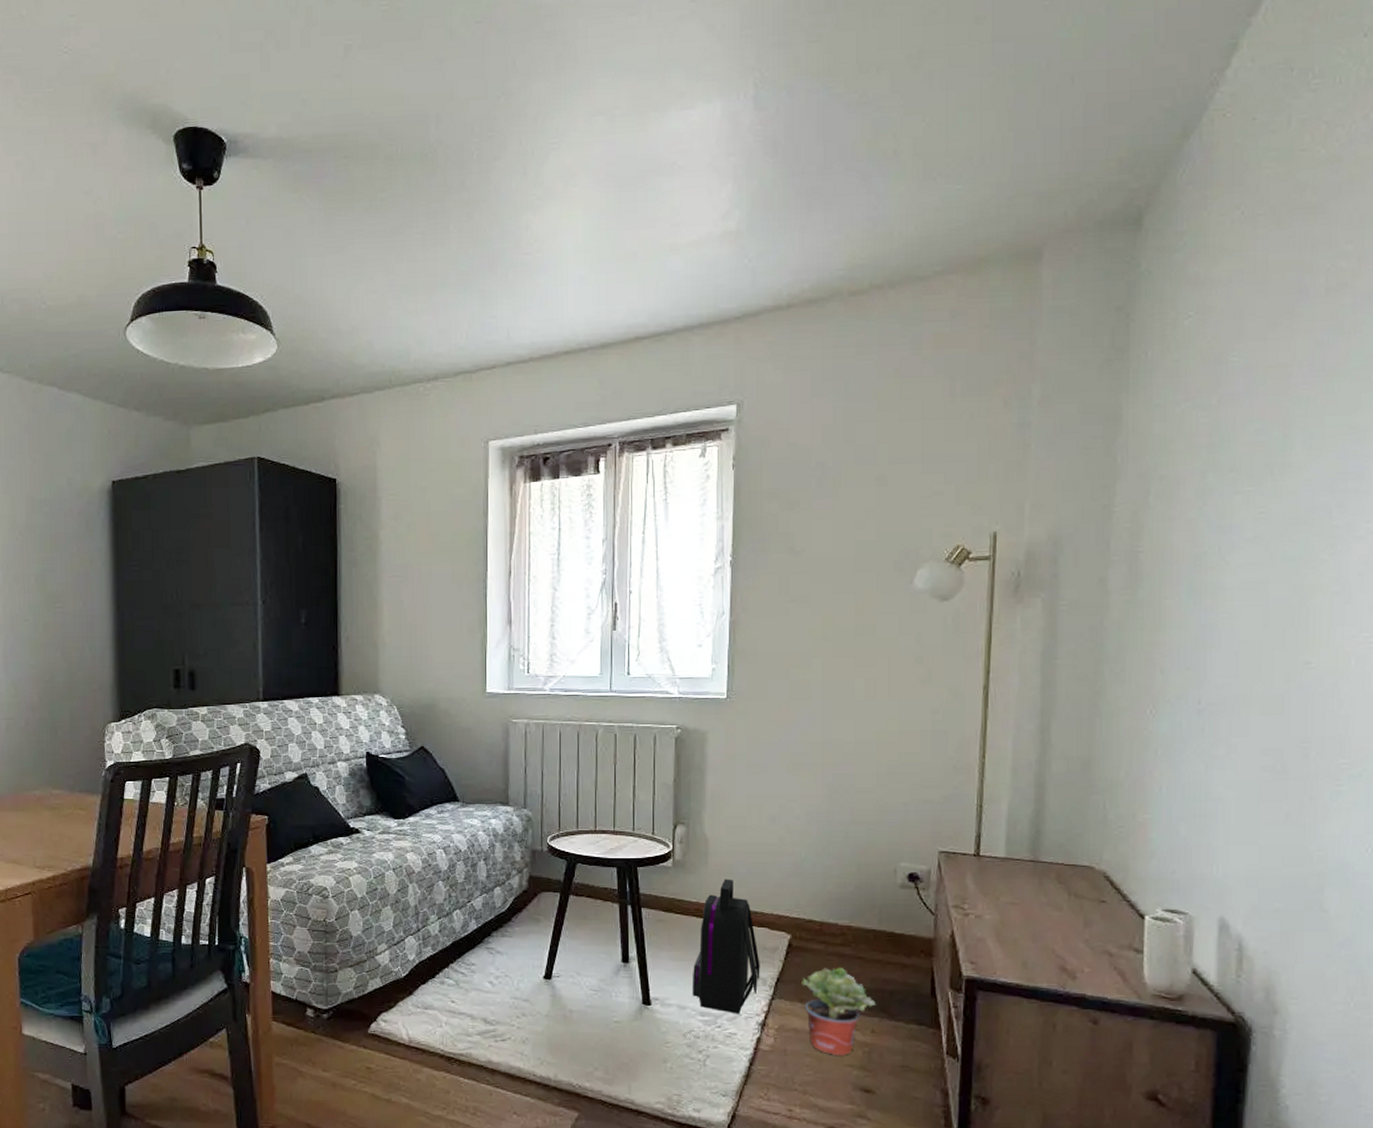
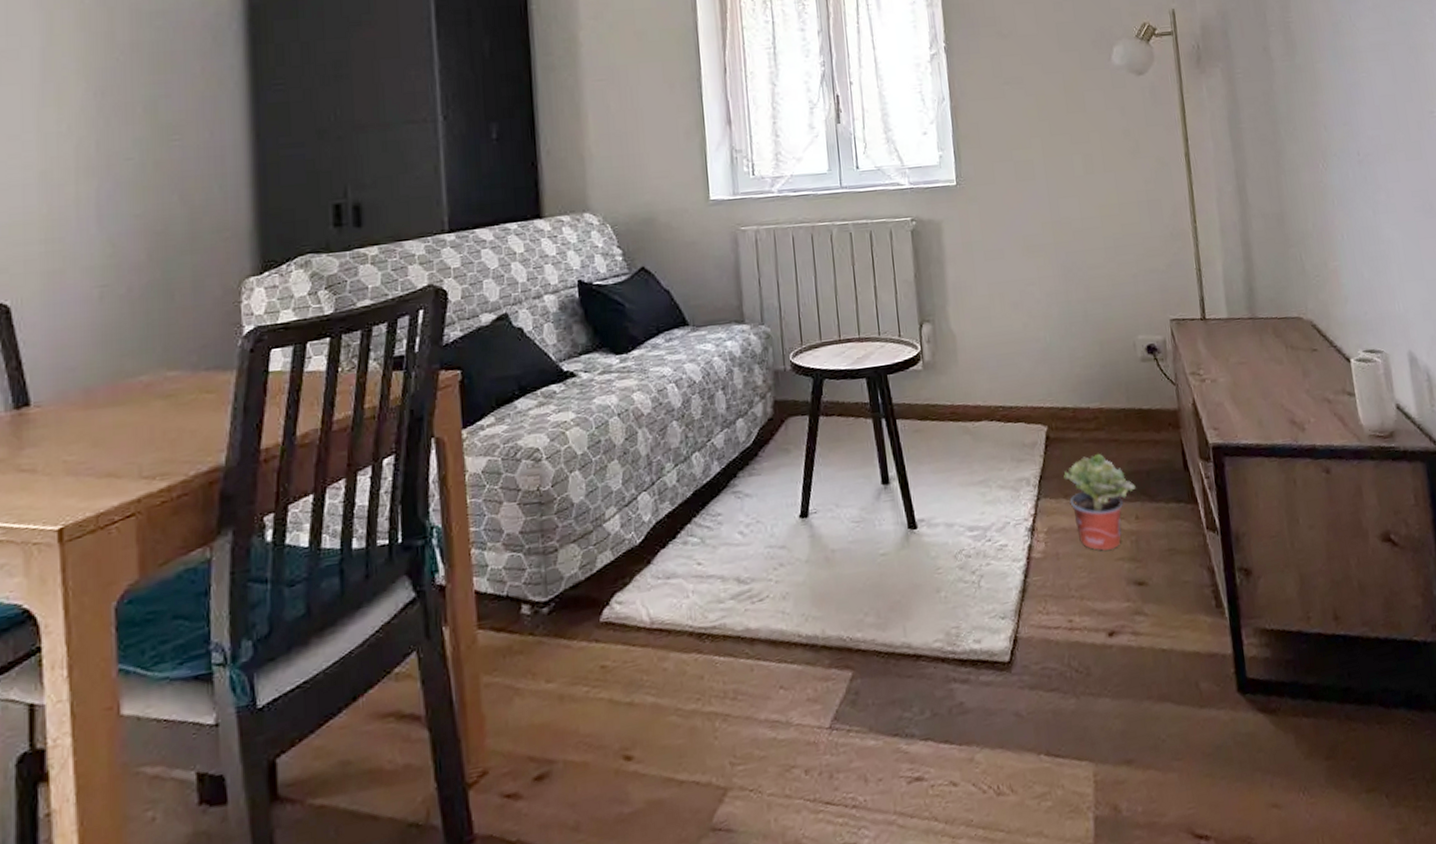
backpack: present [692,879,760,1014] -> none [955,374,1024,523]

